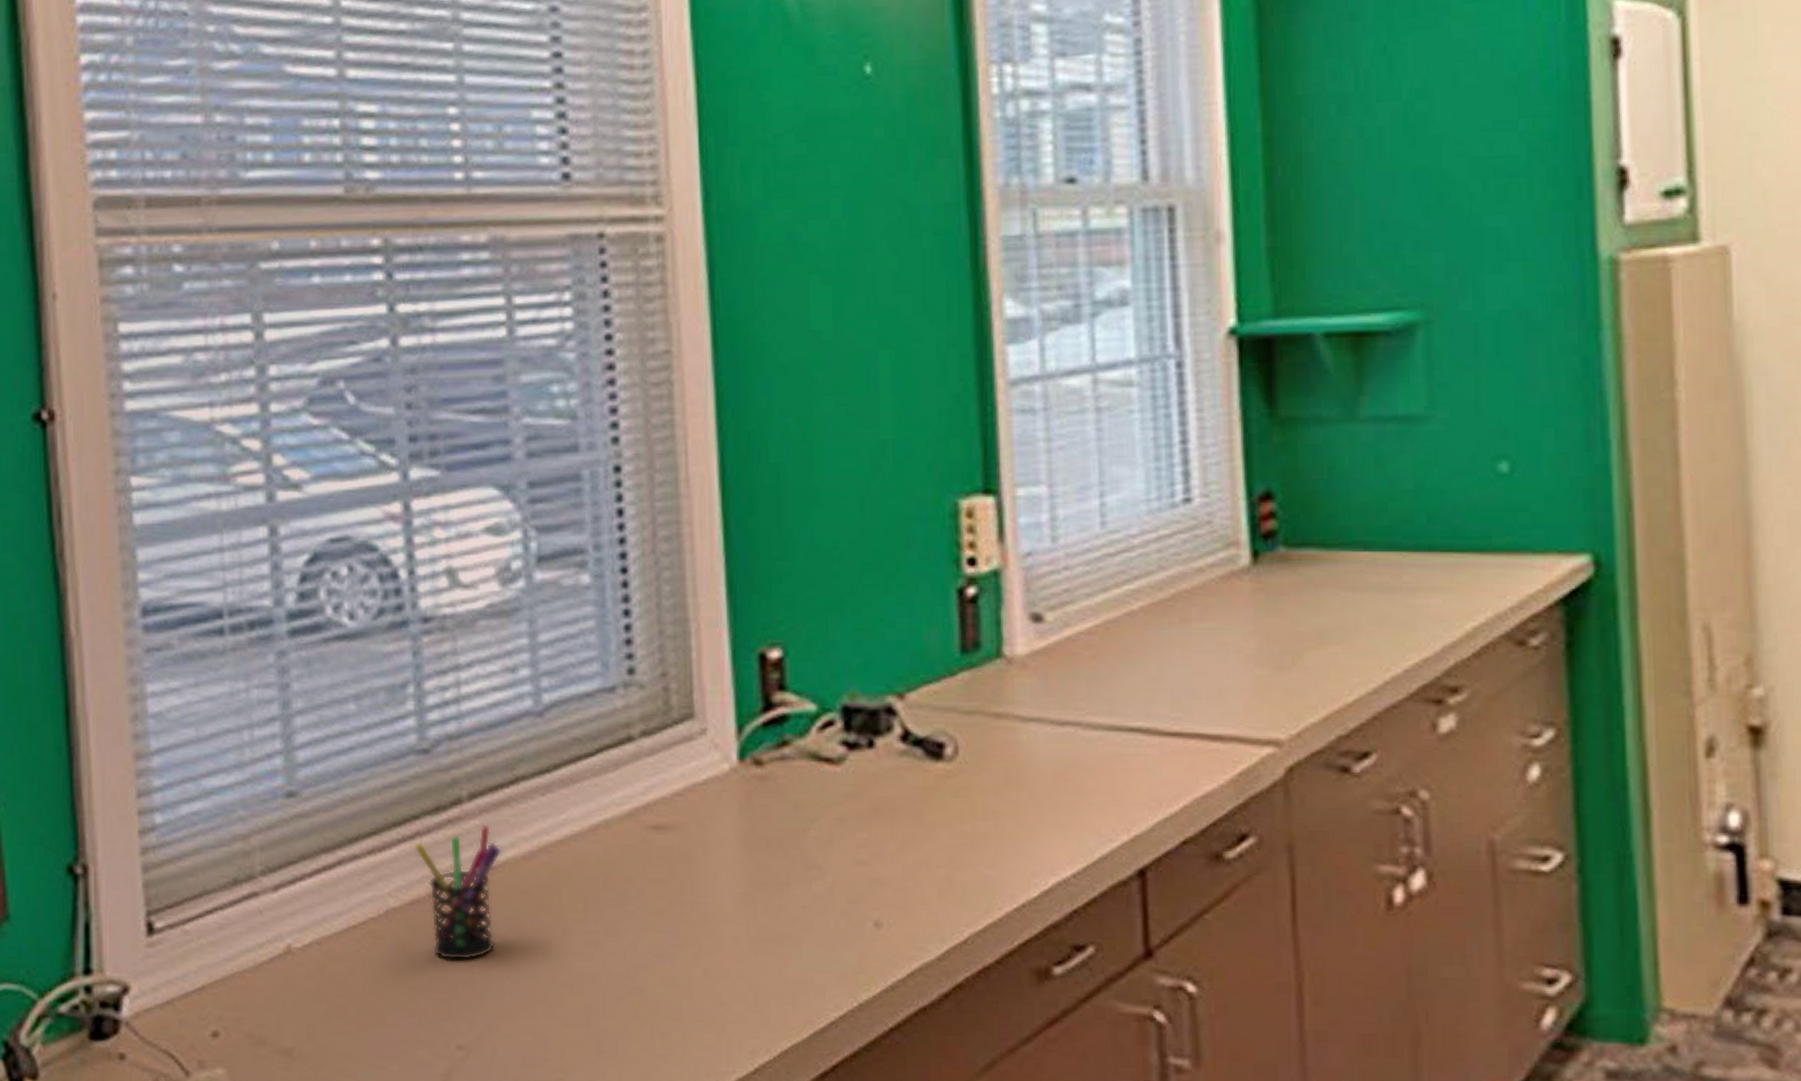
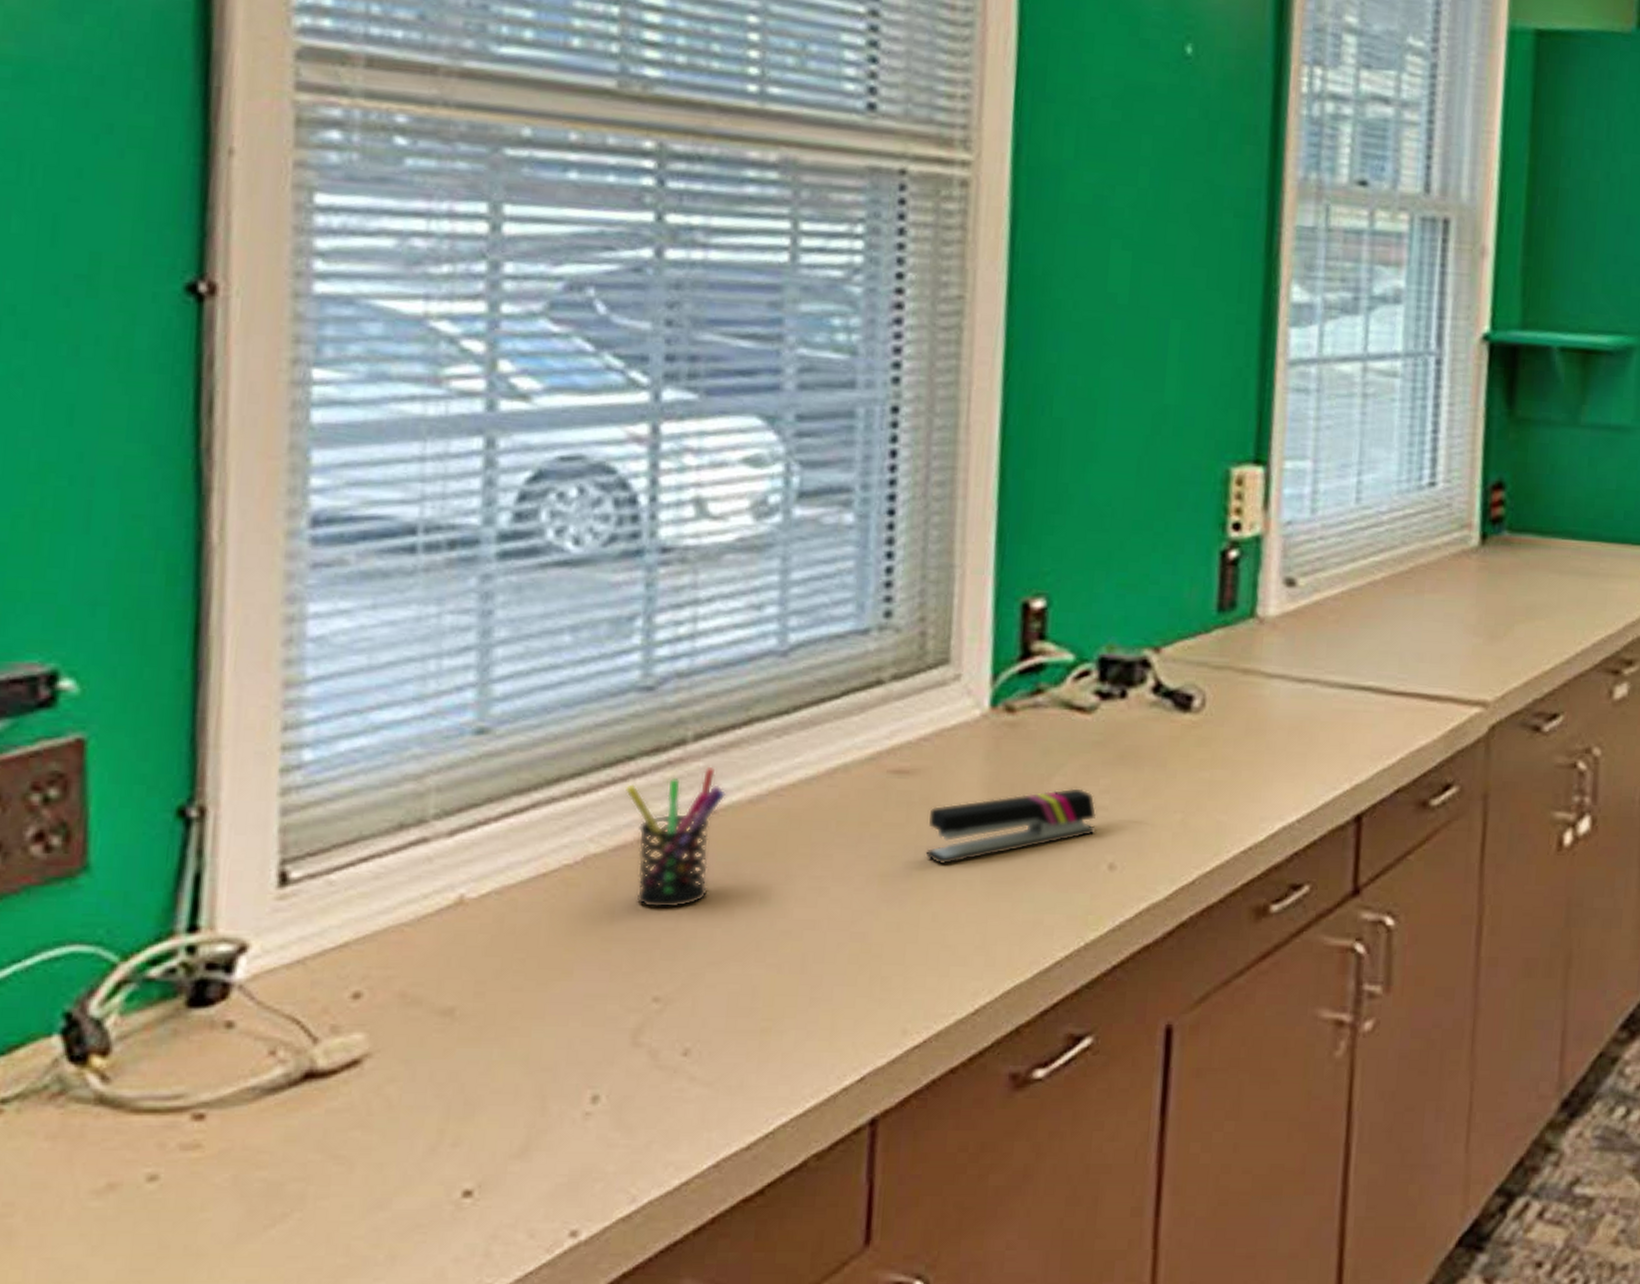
stapler: none [691,842,857,920] -> present [925,788,1097,864]

